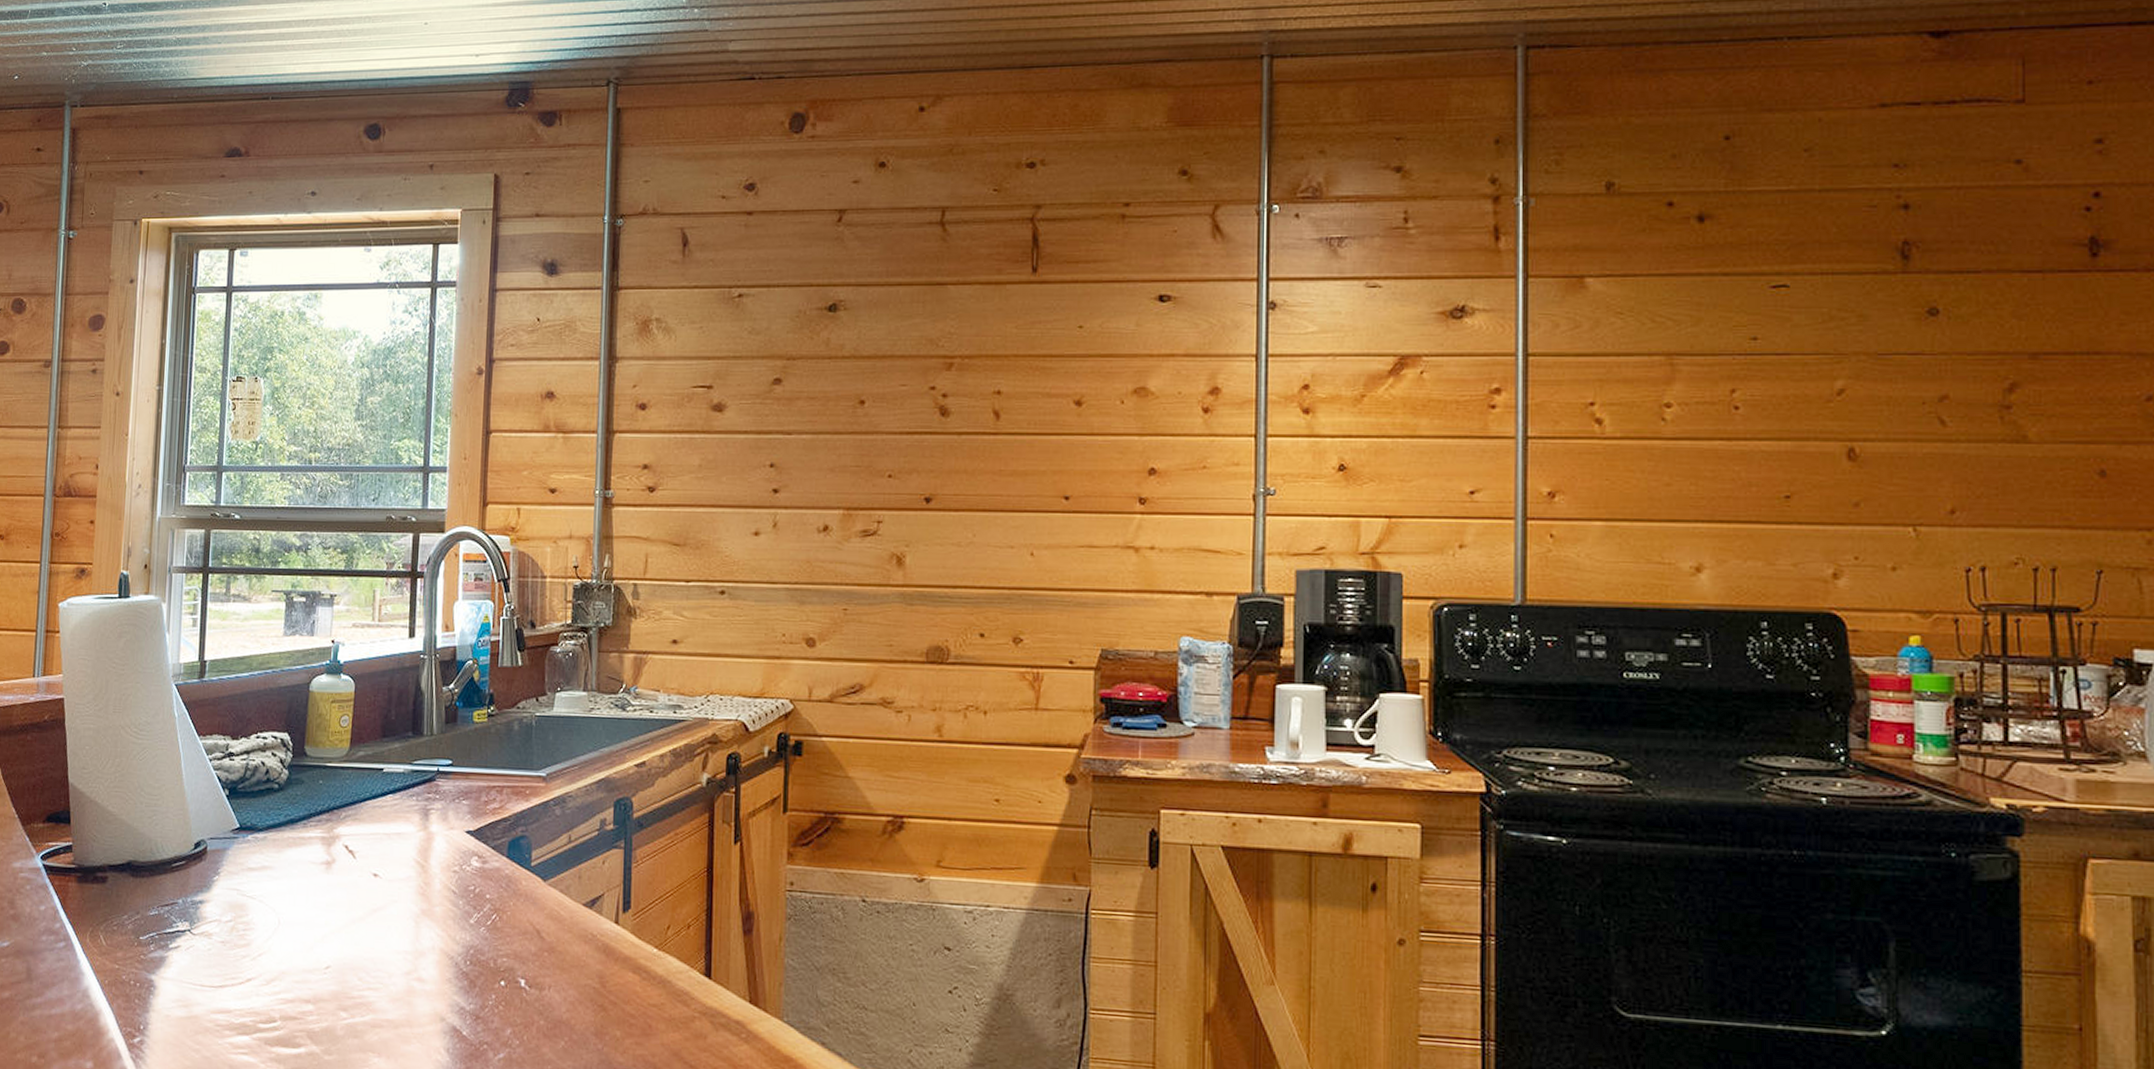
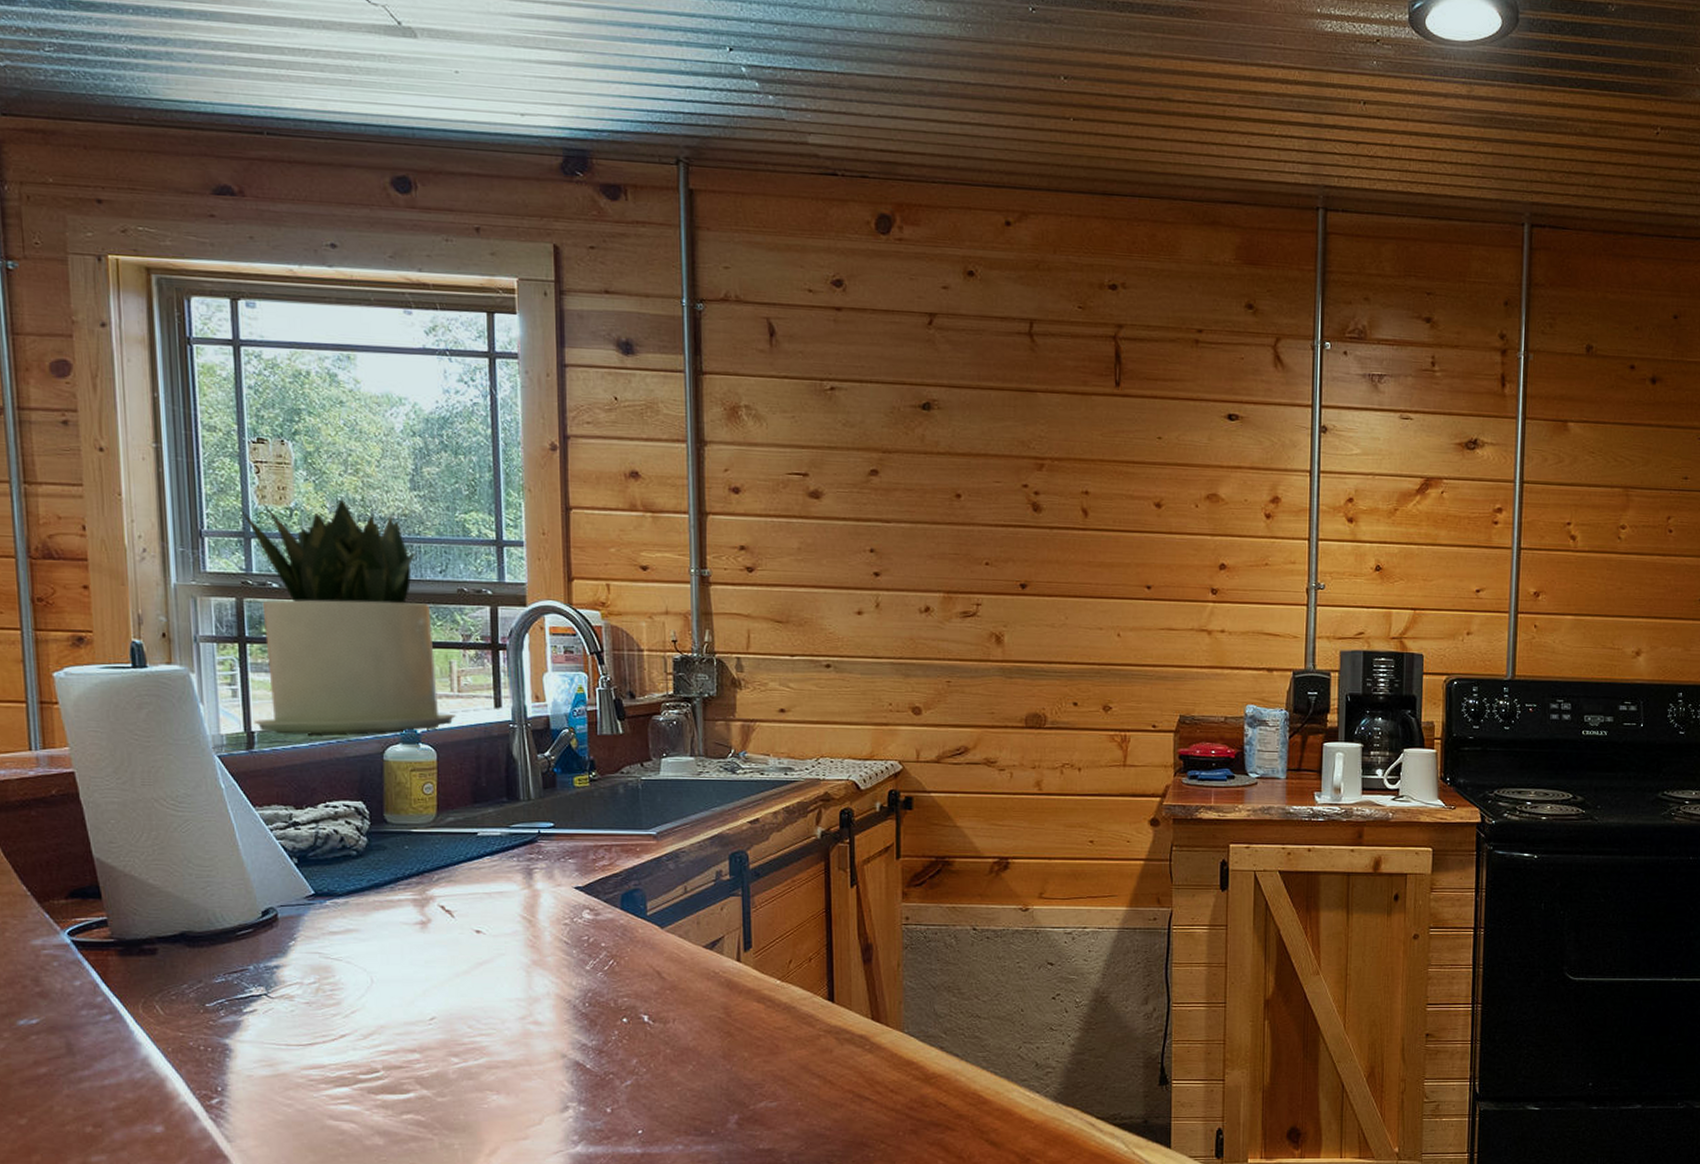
planter: none [208,431,375,664] -> present [240,499,456,735]

